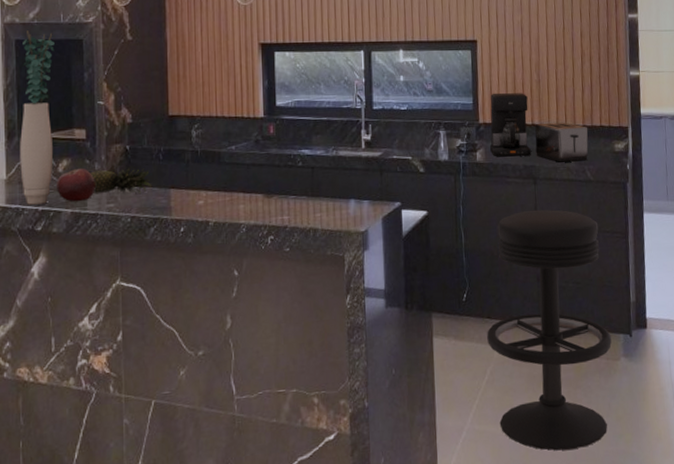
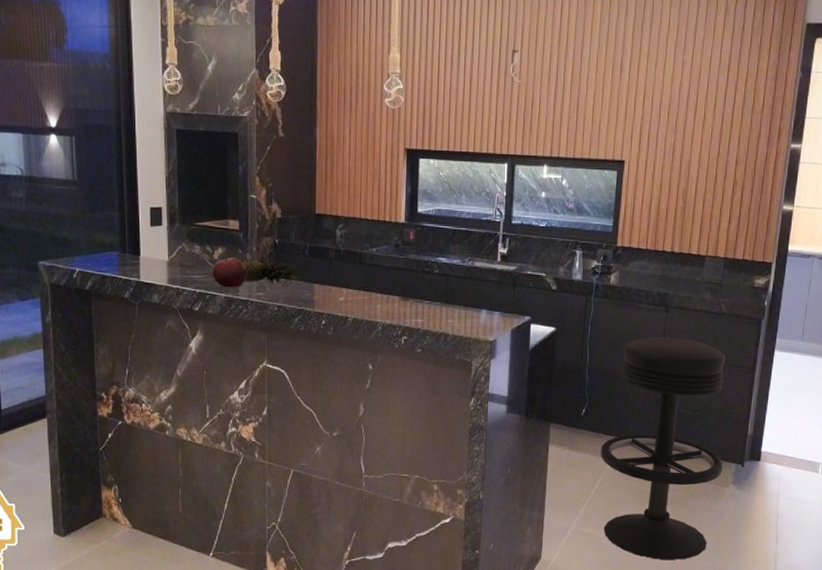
vase: present [20,30,55,206] -> none [180,121,212,288]
coffee maker: present [490,92,531,157] -> none [625,216,670,283]
toaster: present [535,122,589,162] -> none [671,251,730,293]

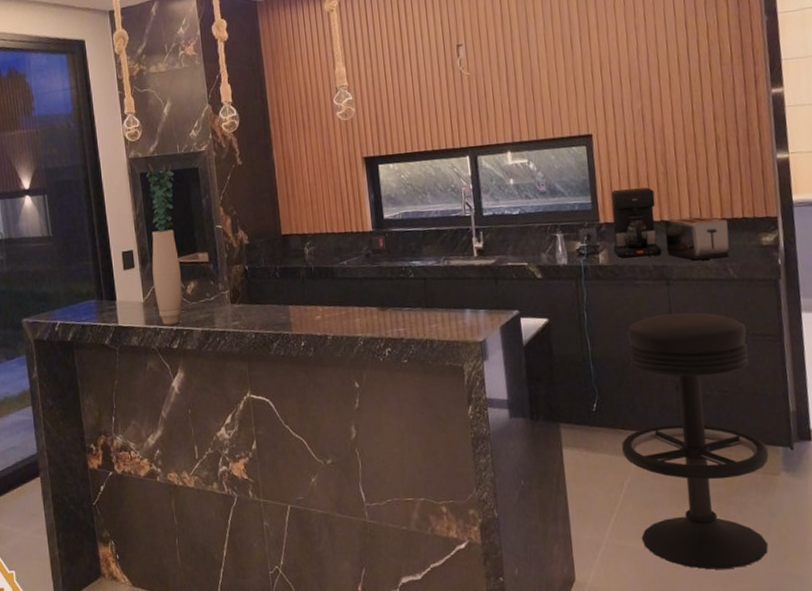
vase: none [180,121,212,288] -> present [146,163,183,326]
fruit: present [212,257,247,288] -> none [187,289,221,322]
fruit: present [242,260,297,286] -> none [215,287,271,313]
coffee maker: none [625,216,670,283] -> present [611,187,662,258]
toaster: none [671,251,730,293] -> present [664,216,730,261]

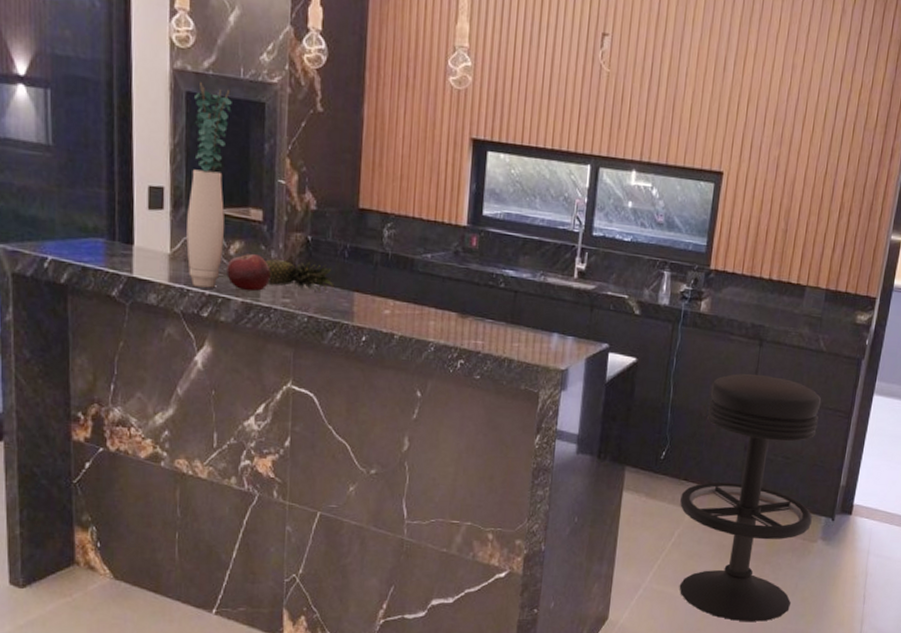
fruit: none [187,289,221,322] -> present [226,254,271,292]
fruit: none [215,287,271,313] -> present [265,259,333,293]
coffee maker: present [611,187,662,258] -> none [717,237,770,314]
toaster: present [664,216,730,261] -> none [767,278,831,329]

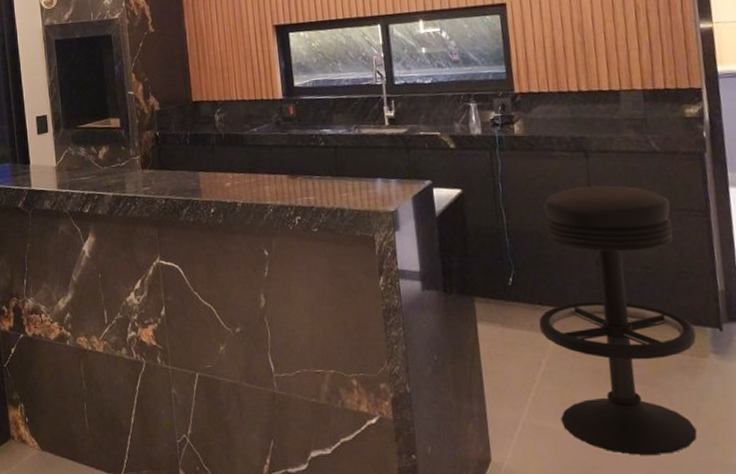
vase: present [186,82,232,289] -> none [61,30,94,190]
fruit: present [226,254,271,292] -> none [98,155,132,186]
fruit: present [265,259,333,293] -> none [126,153,181,179]

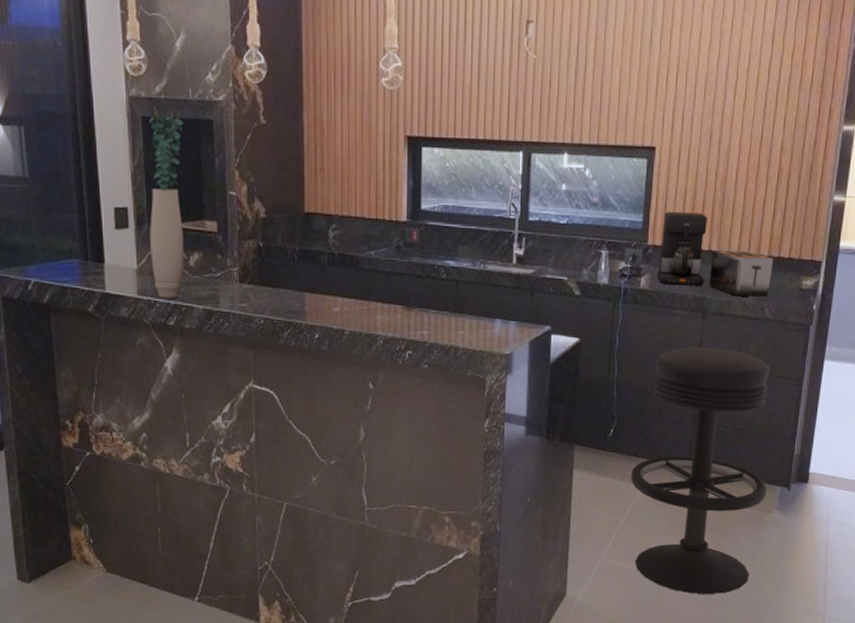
vase: none [61,30,94,190] -> present [149,106,185,299]
coffee maker: none [526,57,579,128] -> present [657,211,708,286]
toaster: none [582,86,651,132] -> present [709,249,774,297]

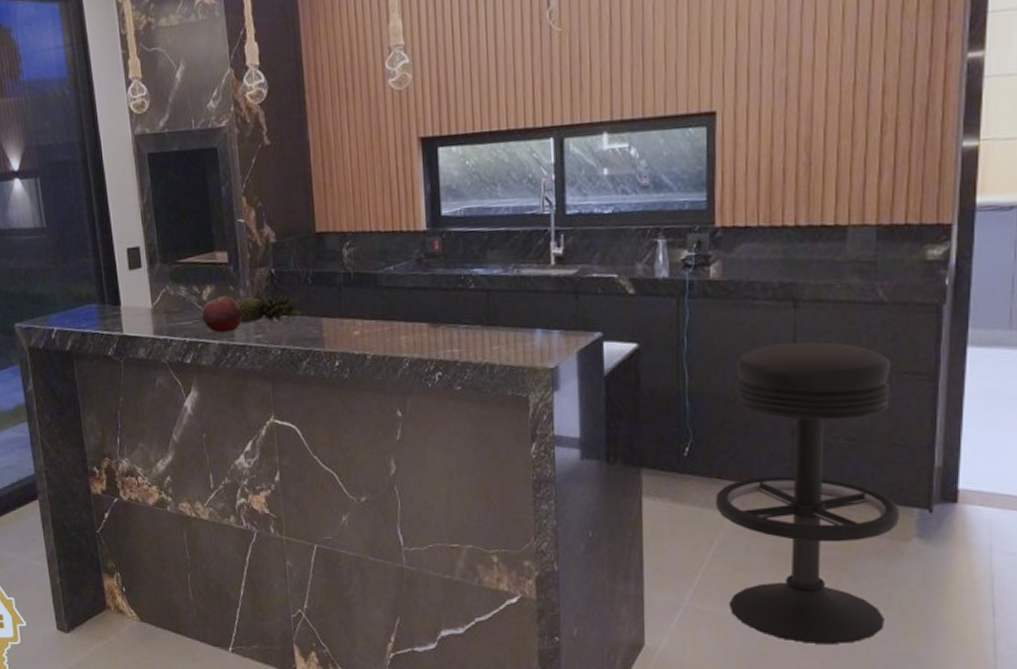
vase: present [149,106,185,299] -> none [155,141,197,337]
fruit: none [188,264,228,299] -> present [202,296,242,333]
fruit: none [222,267,285,296] -> present [235,294,301,324]
coffee maker: present [657,211,708,286] -> none [730,182,792,272]
toaster: present [709,249,774,297] -> none [798,220,885,278]

